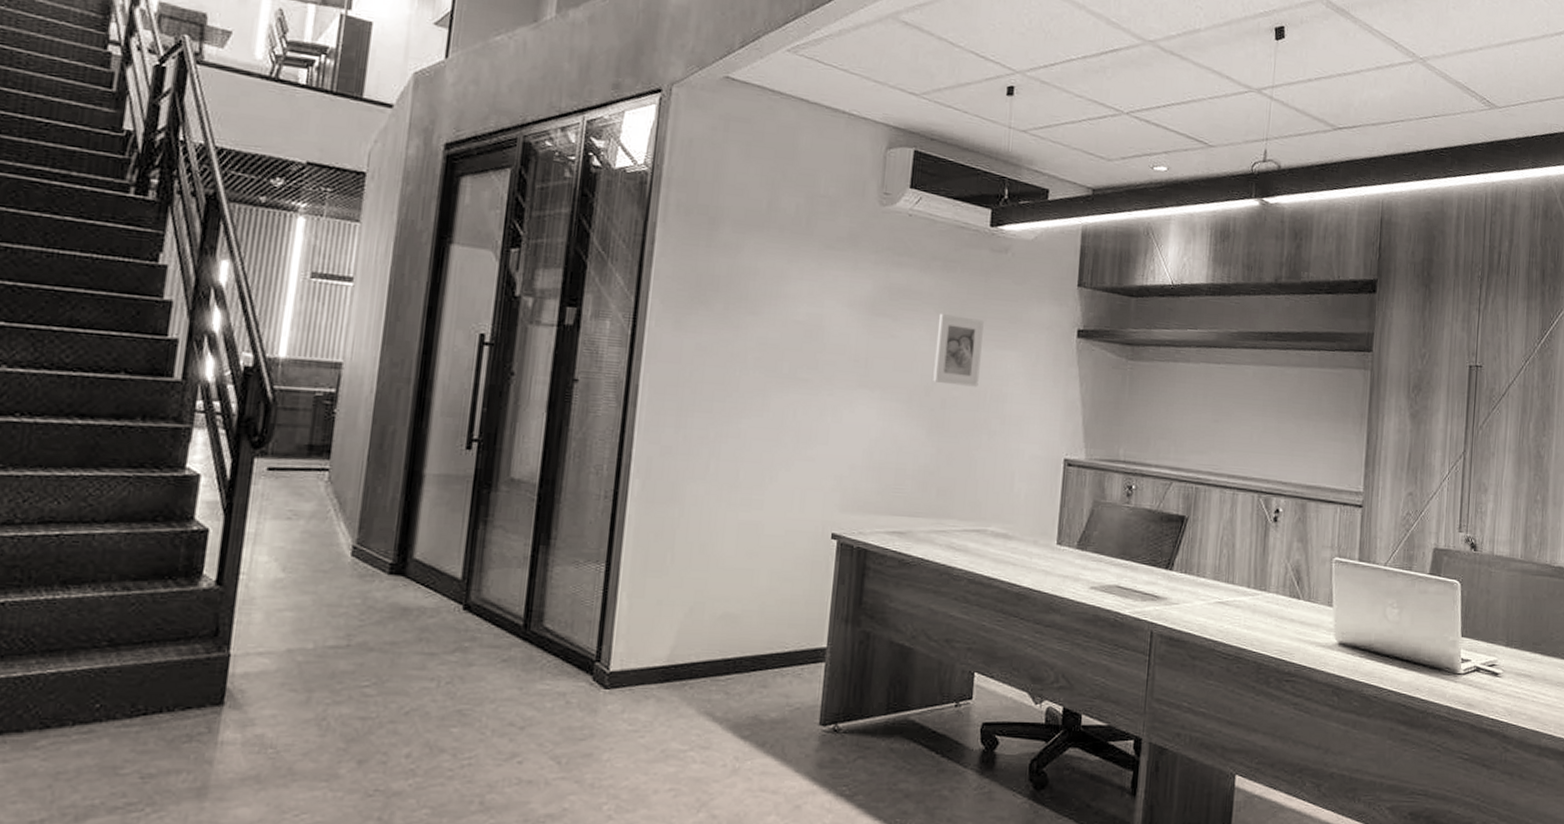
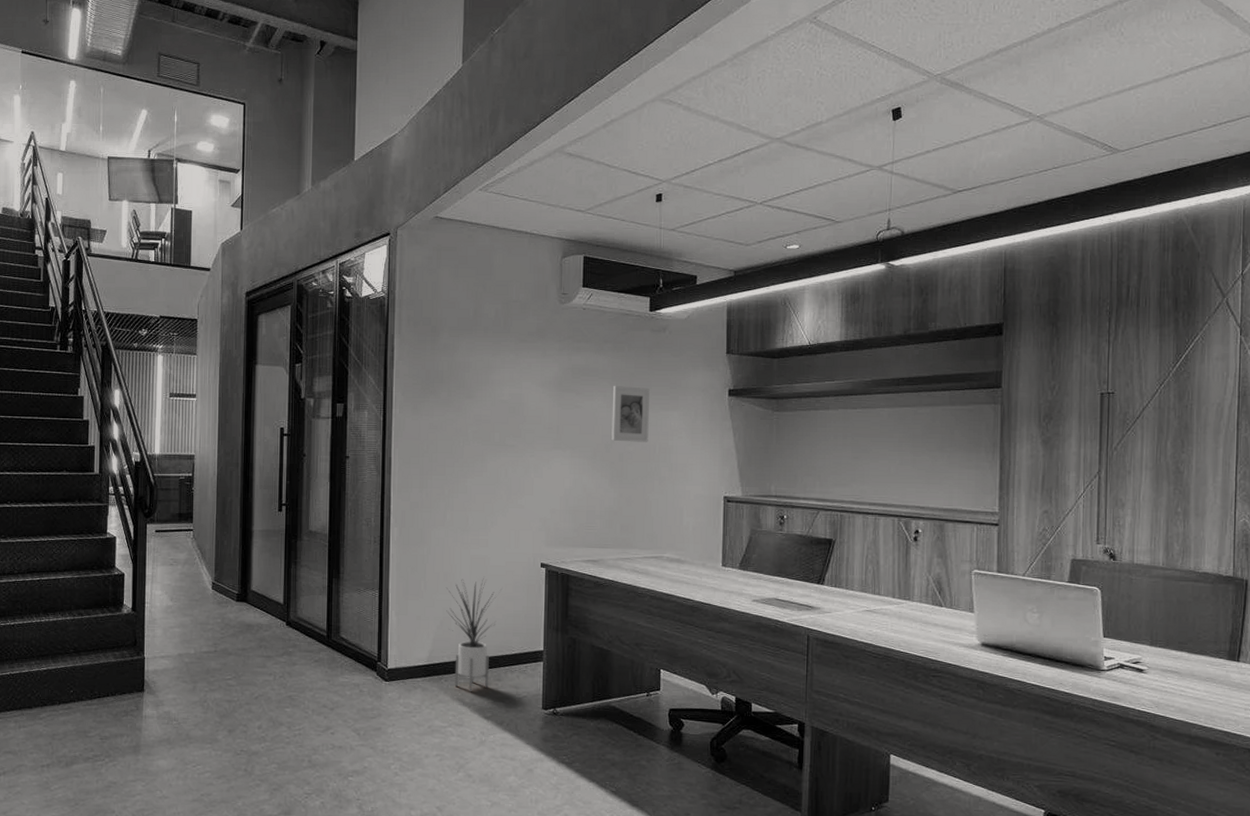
house plant: none [699,551,779,704] -> present [446,578,503,692]

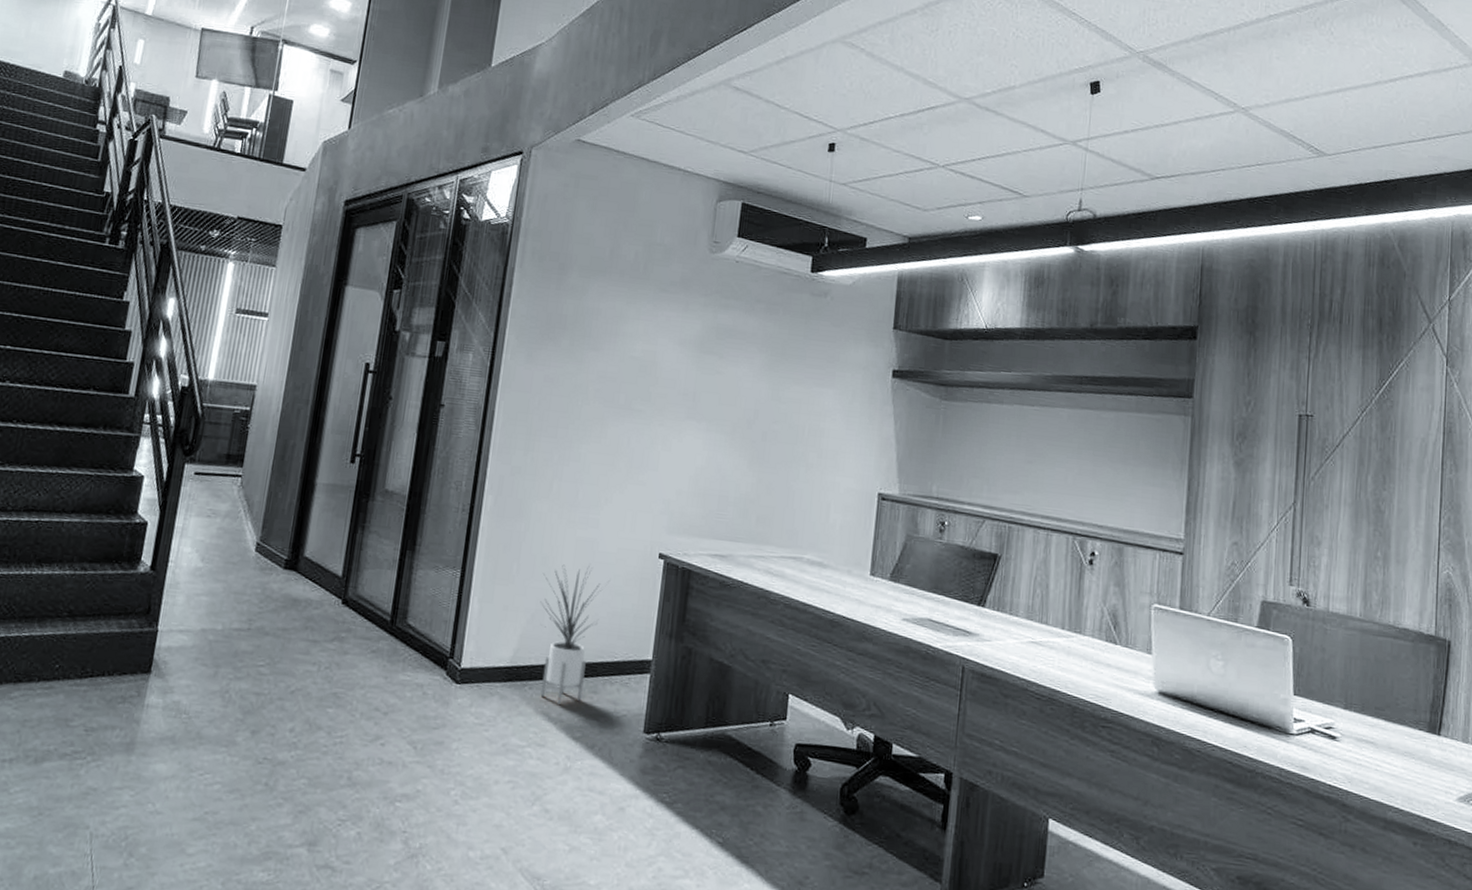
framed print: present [611,385,650,442] -> none [755,352,803,422]

